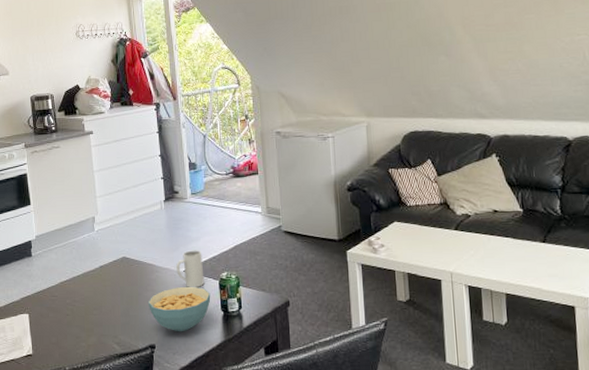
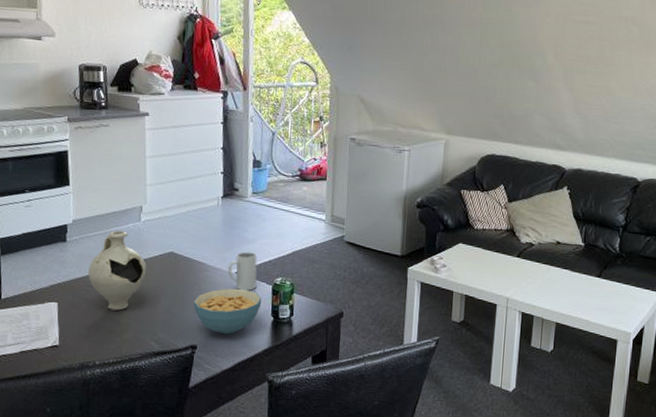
decorative vase: none [53,241,103,317] -> present [88,230,146,311]

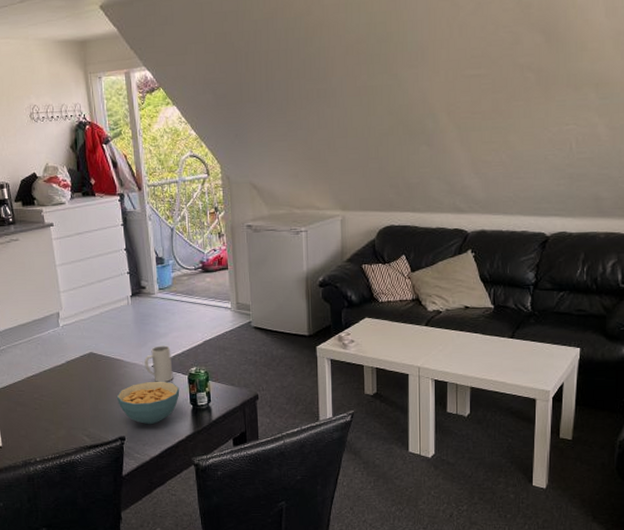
decorative vase: present [88,230,146,311] -> none [19,337,70,411]

